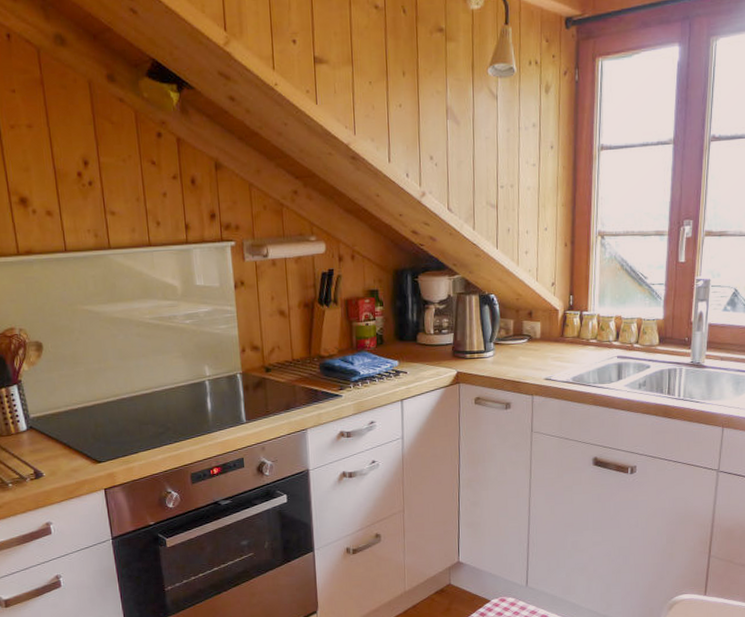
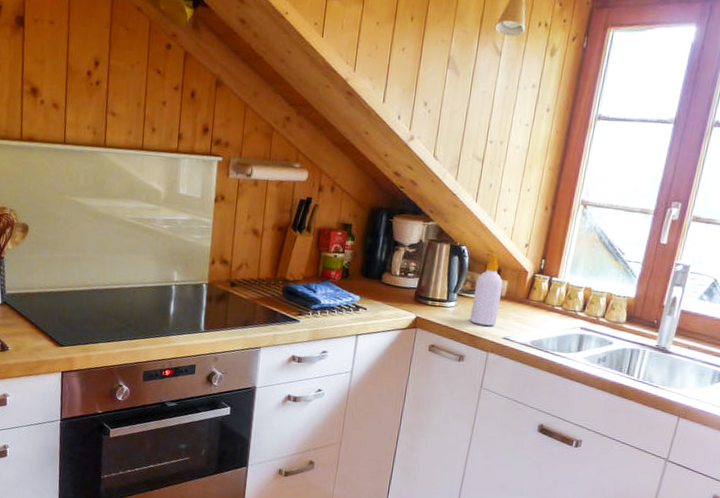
soap bottle: none [509,298,537,370] -> present [470,254,503,326]

